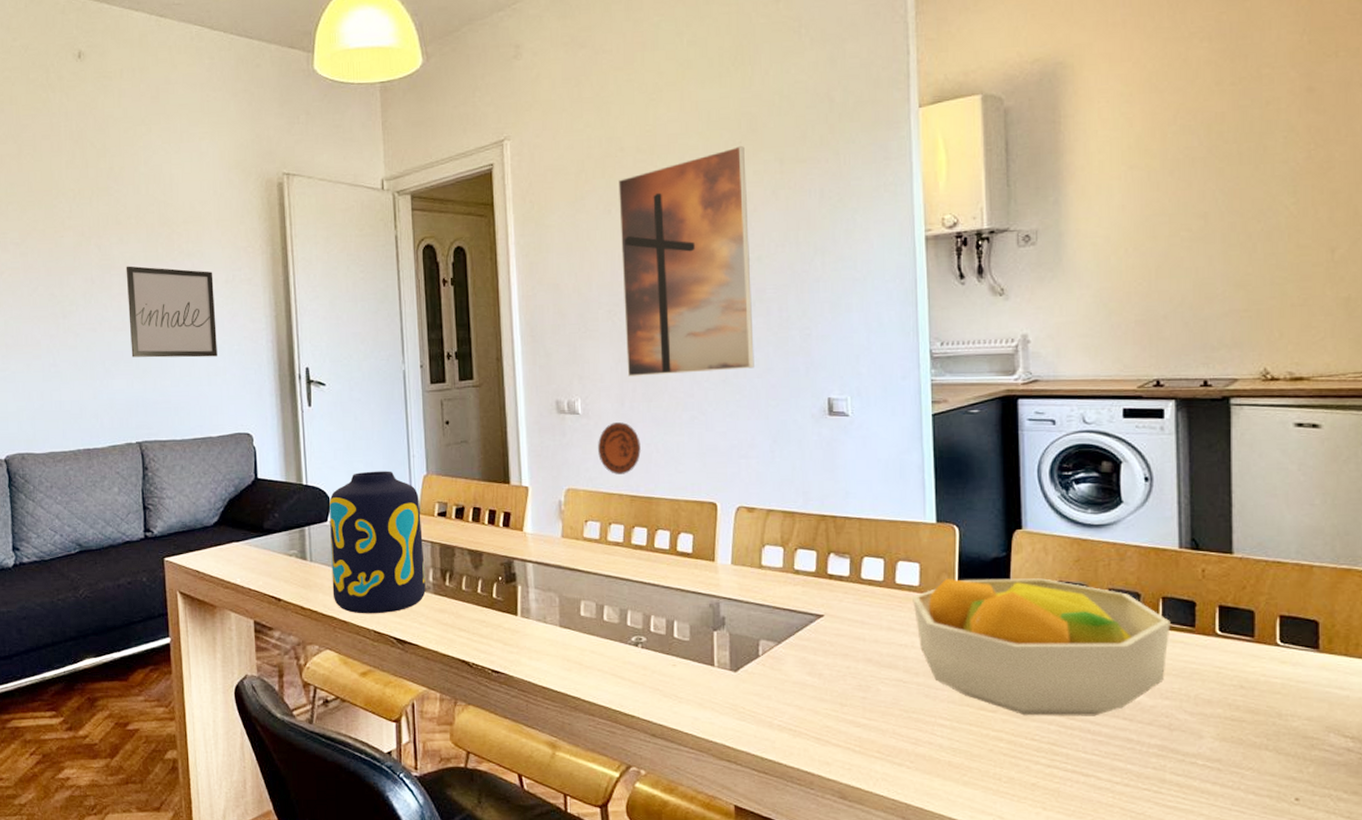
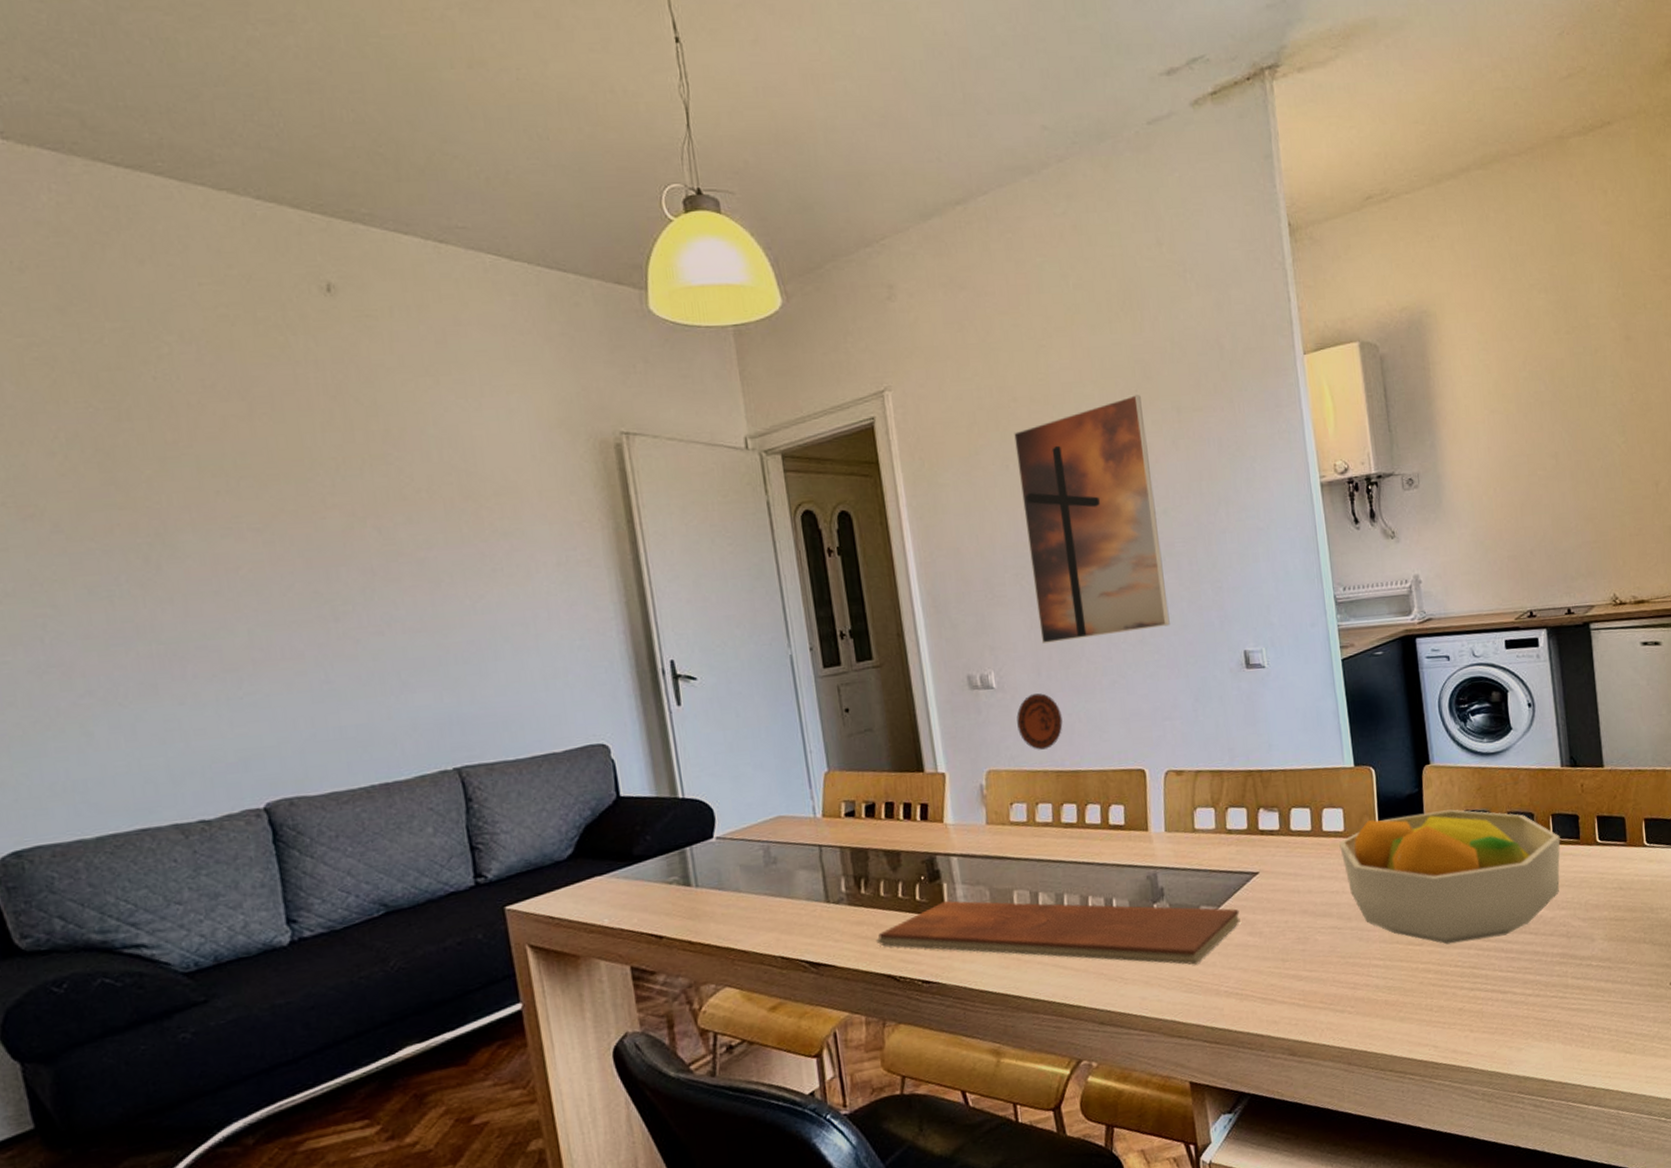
wall art: present [126,266,217,358] -> none [419,551,554,664]
vase: present [329,471,426,614] -> none [713,771,839,940]
chopping board: none [455,601,800,695] -> present [876,900,1240,965]

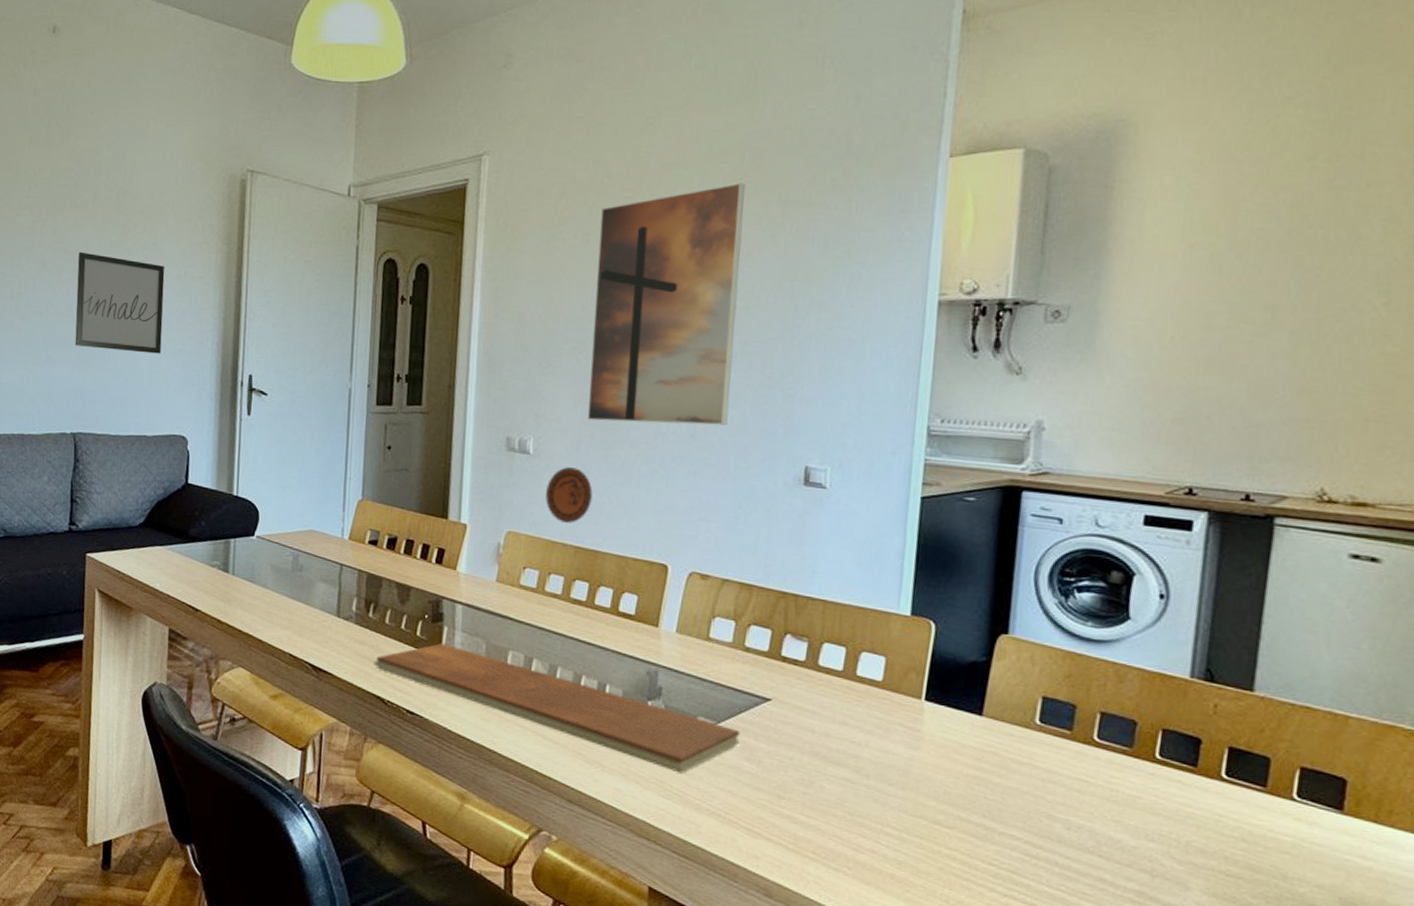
wall art: none [419,551,554,664] -> present [75,251,165,354]
fruit bowl: present [1339,809,1561,945] -> none [872,676,1169,849]

